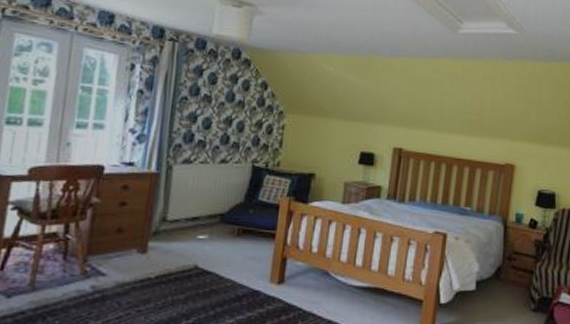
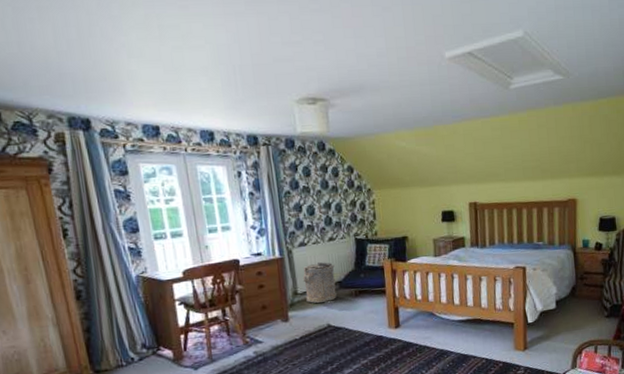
laundry hamper: none [175,187,220,238] -> present [302,262,337,304]

